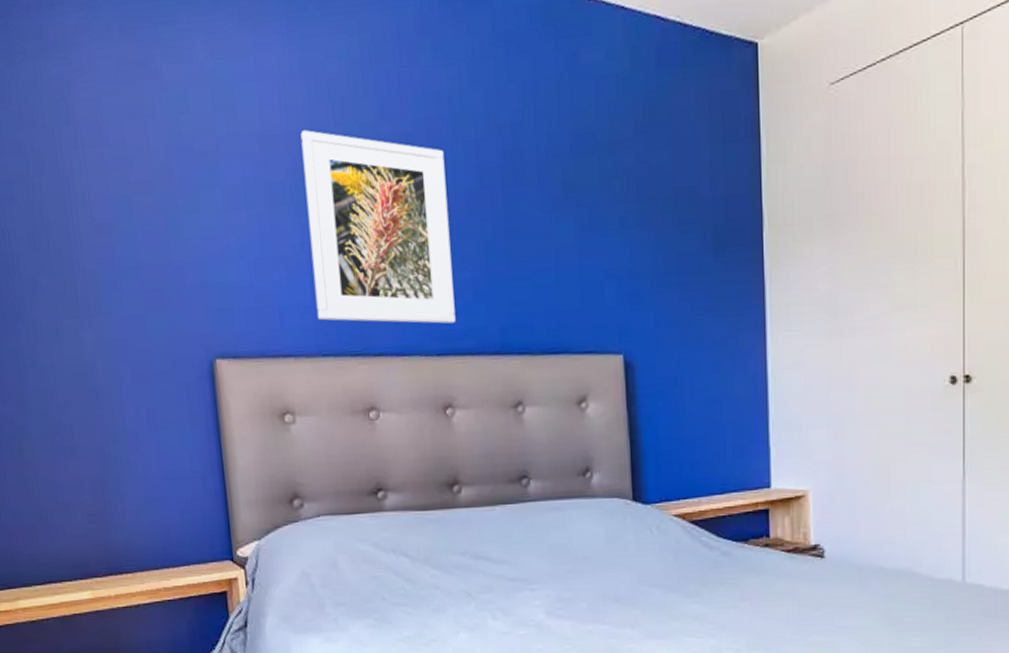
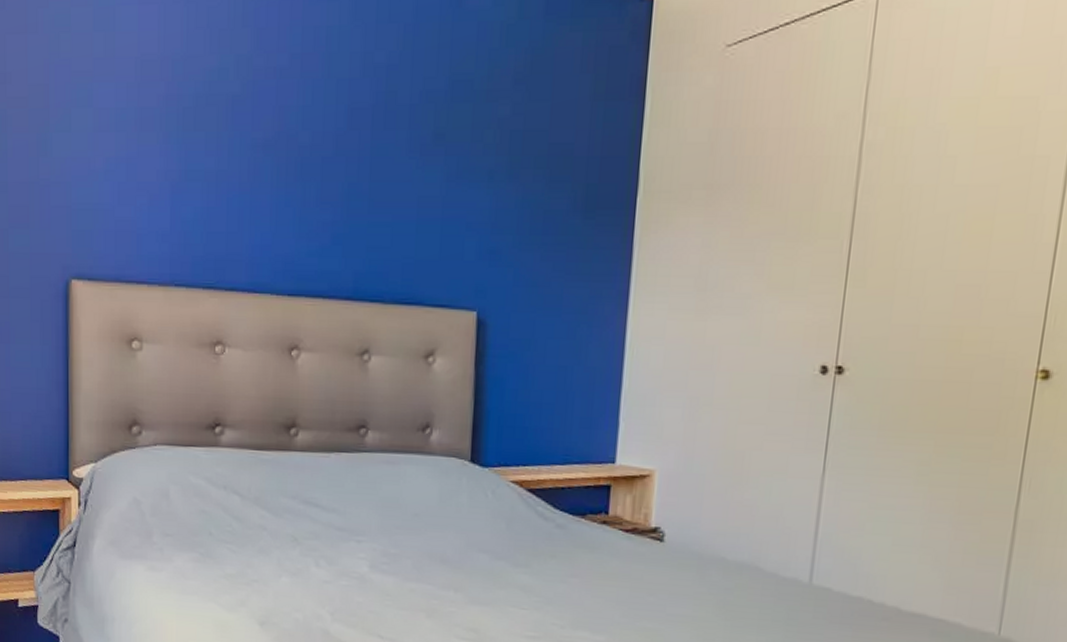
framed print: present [300,130,456,324] -> none [174,57,316,264]

